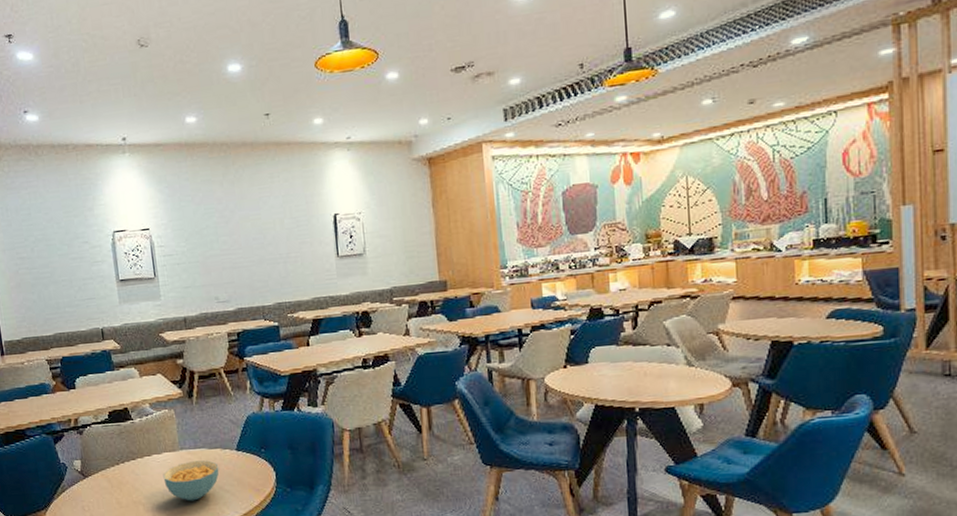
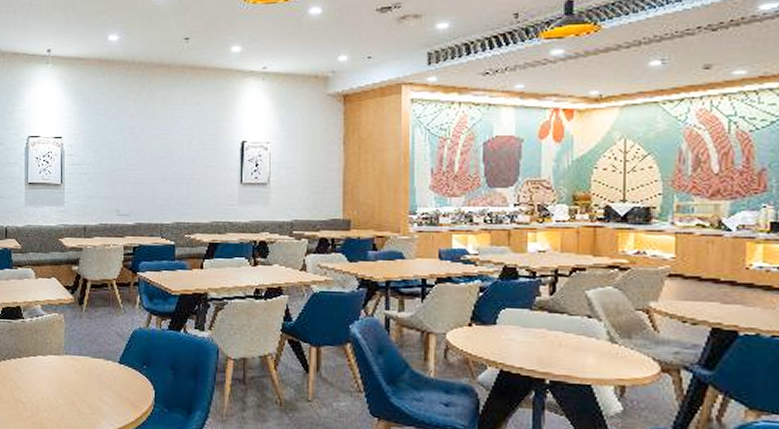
cereal bowl: present [163,460,219,501] -> none [45,367,100,407]

